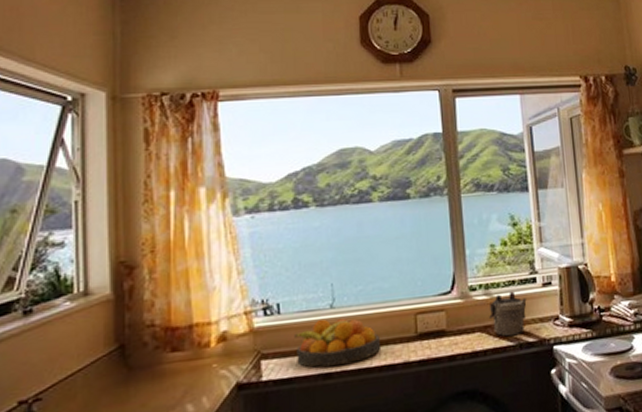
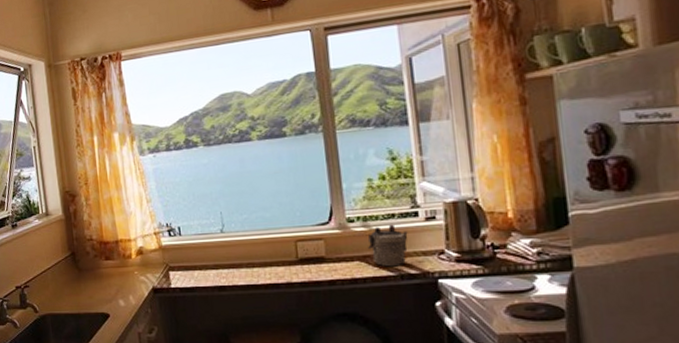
fruit bowl: present [294,318,380,368] -> none [193,241,265,281]

